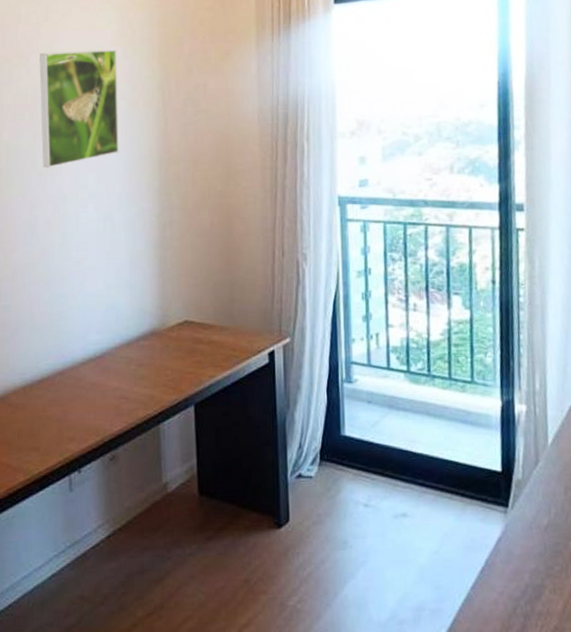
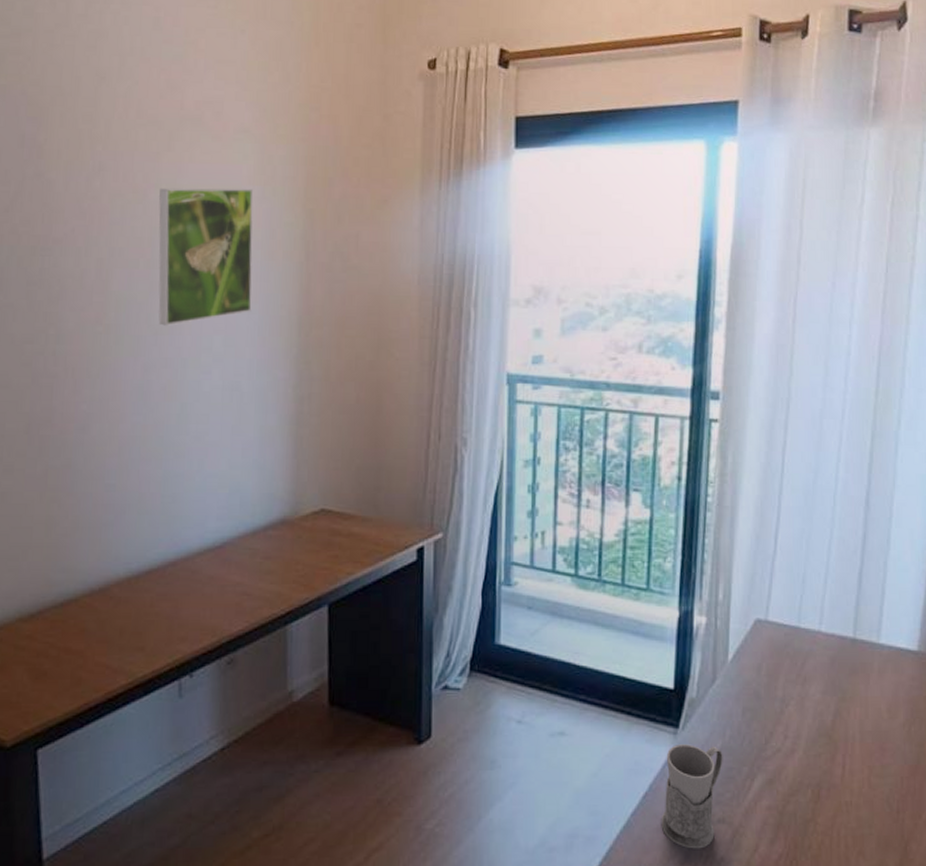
mug: none [498,522,551,619] -> present [661,744,723,849]

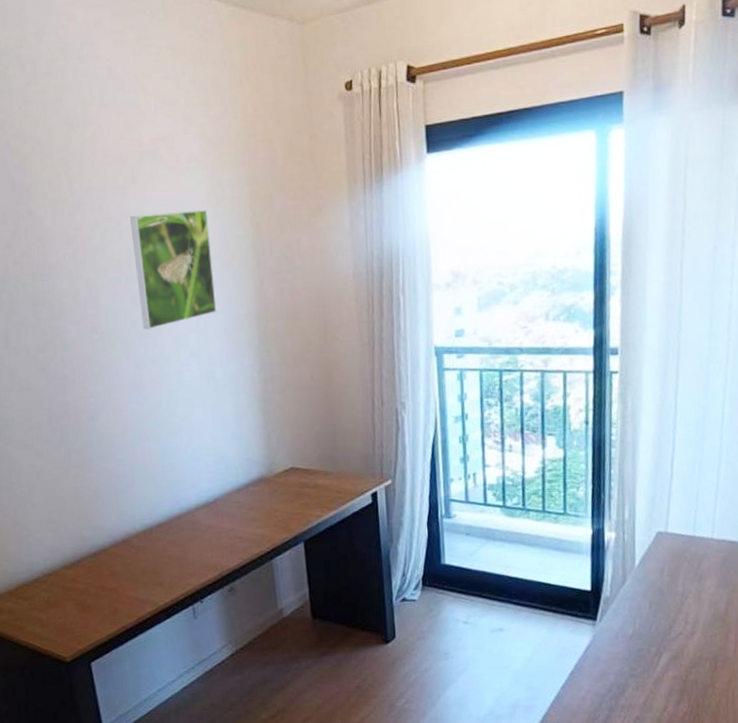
mug: present [661,744,723,849] -> none [585,632,635,712]

